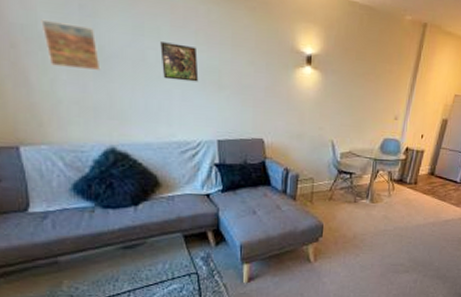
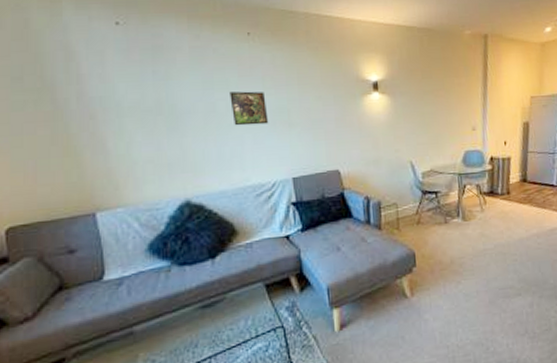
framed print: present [41,19,101,71] -> none [118,89,174,130]

